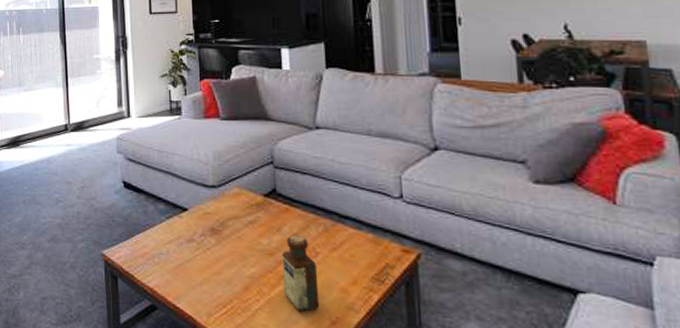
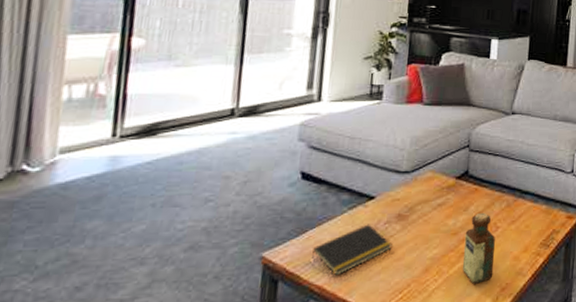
notepad: none [140,234,210,281] -> present [310,224,392,276]

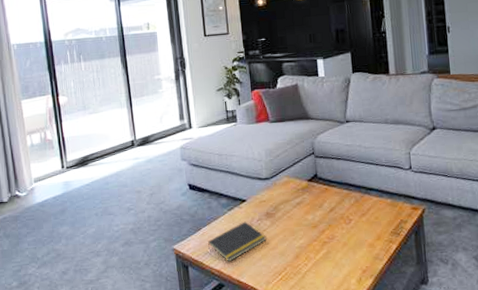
bottle: present [463,212,495,284] -> none [323,208,354,267]

